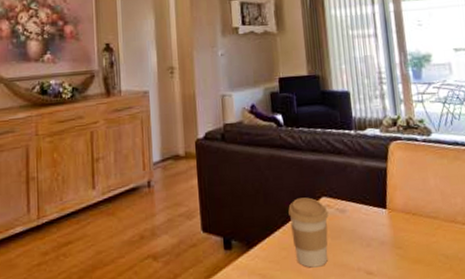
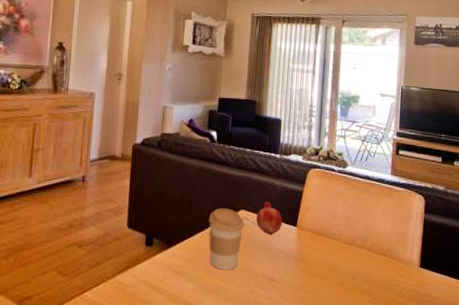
fruit: none [339,183,370,222] -> present [256,201,282,235]

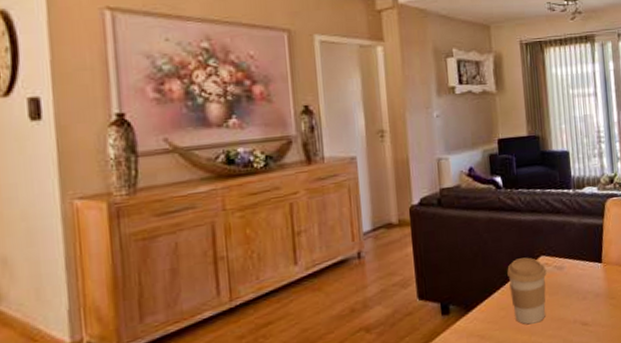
fruit: present [256,201,282,235] -> none [557,241,587,277]

